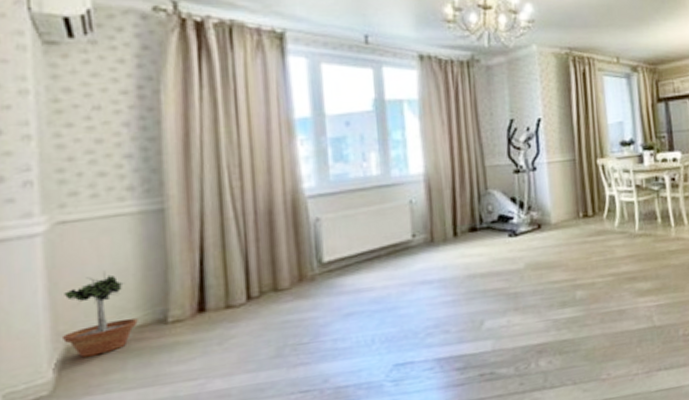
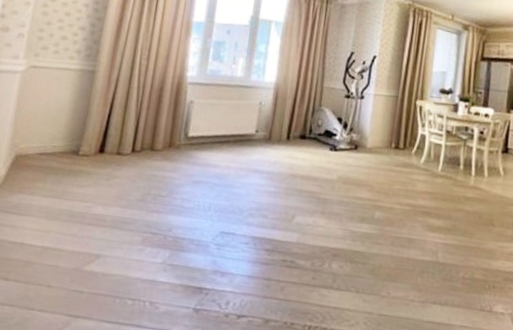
potted tree: present [61,270,138,358] -> none [15,106,62,166]

